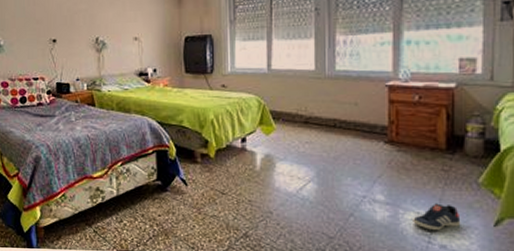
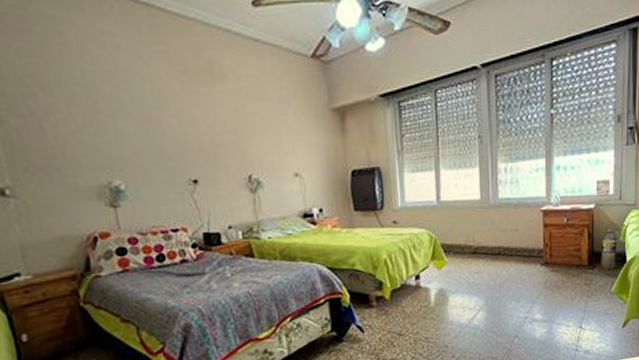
sneaker: present [413,203,461,231] -> none [564,314,599,340]

